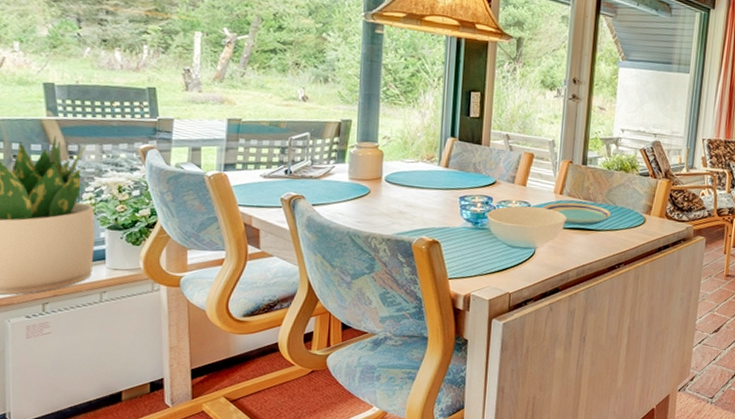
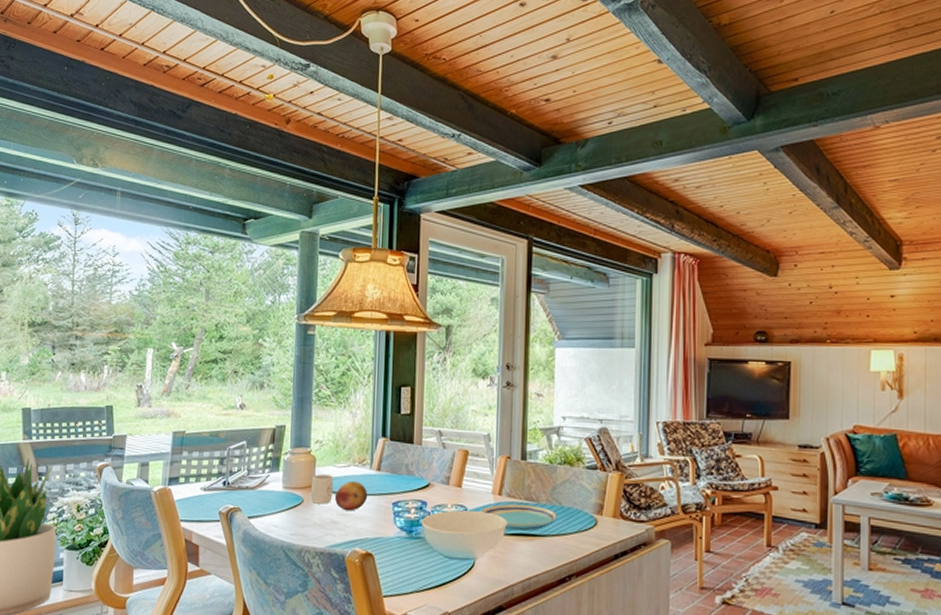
mug: none [377,168,402,196] -> present [310,474,334,504]
fruit: none [402,175,436,203] -> present [334,480,368,511]

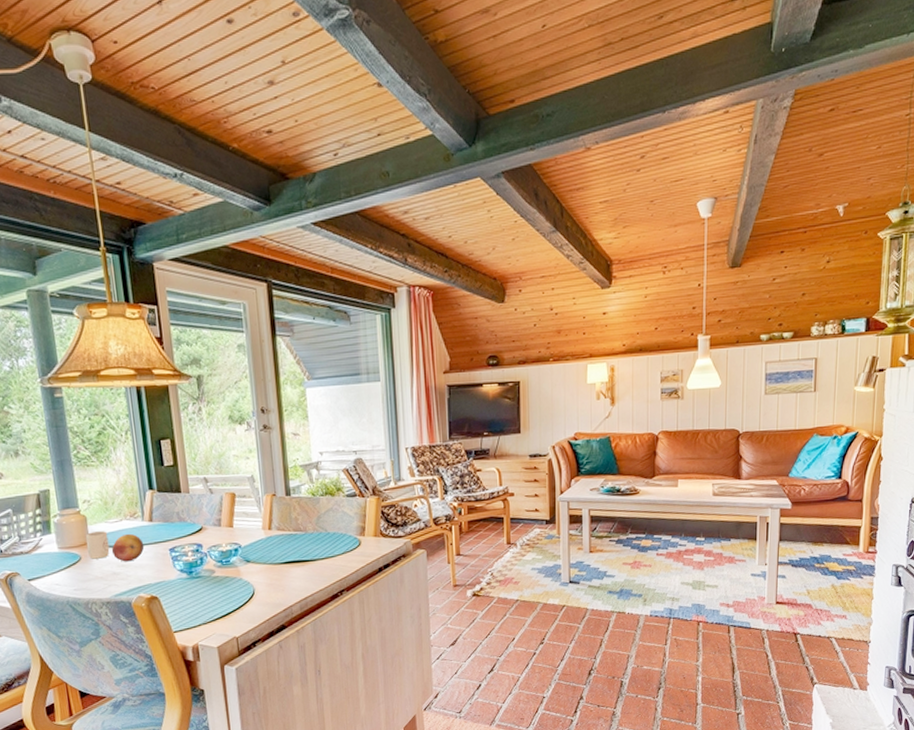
bowl: present [420,510,507,561] -> none [198,546,280,592]
plate: present [481,504,558,531] -> none [254,535,325,559]

